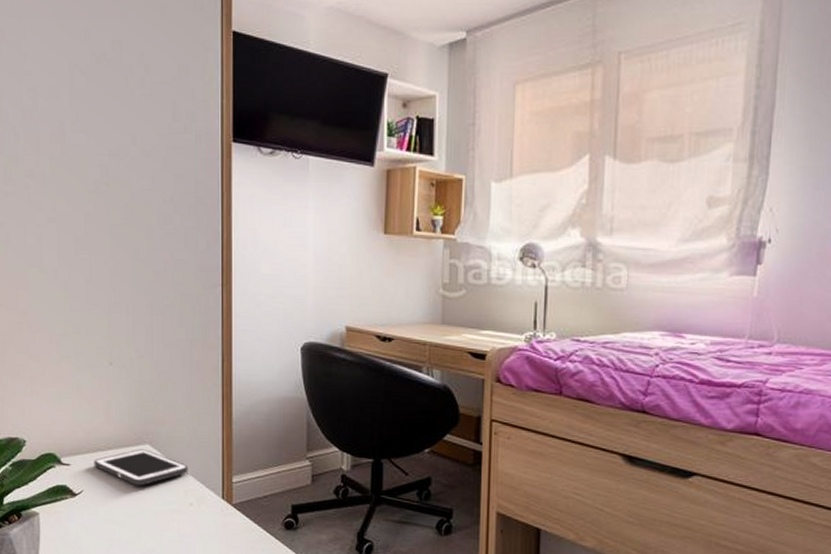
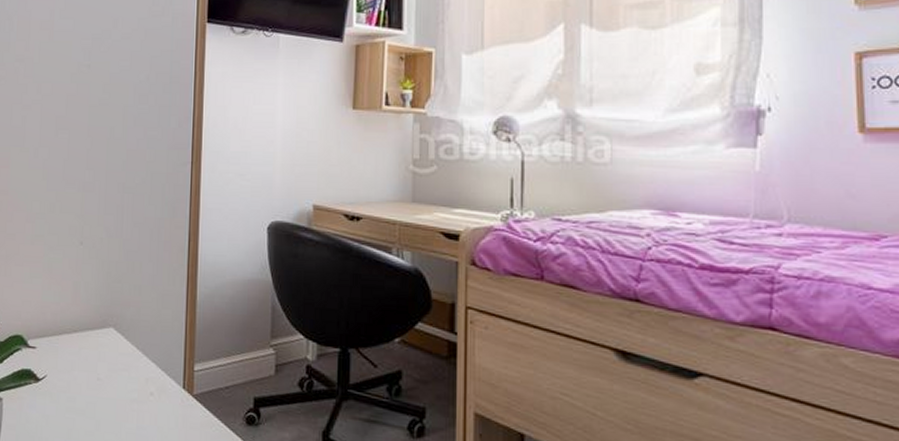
cell phone: present [94,449,188,486] -> none [58,332,151,373]

